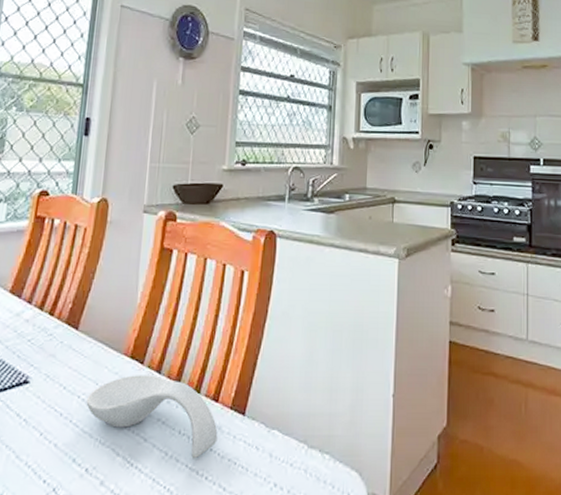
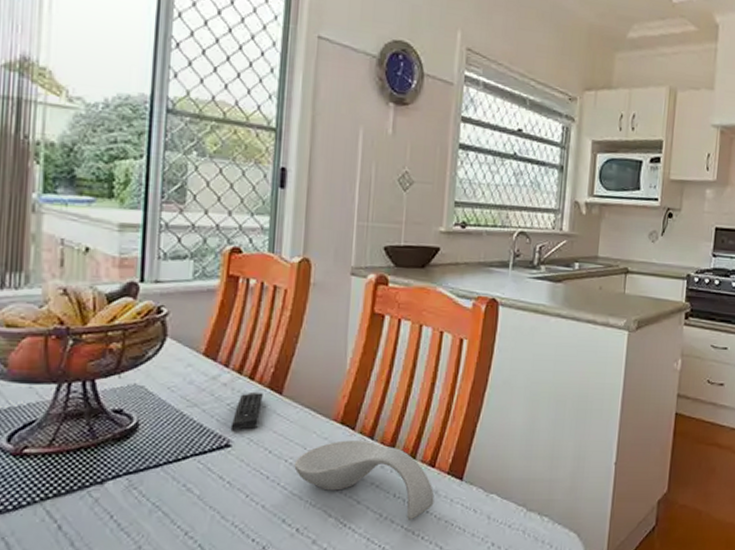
remote control: none [29,327,61,366] -> present [230,391,263,430]

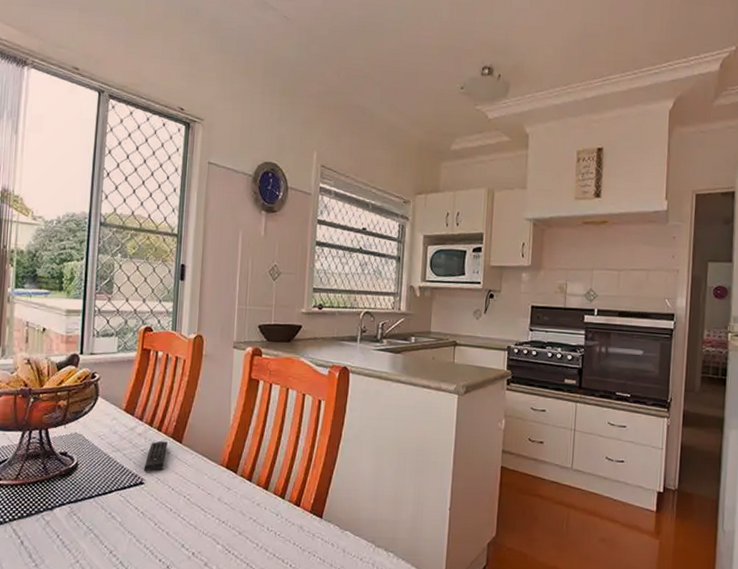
spoon rest: present [294,440,434,521] -> none [191,482,300,550]

